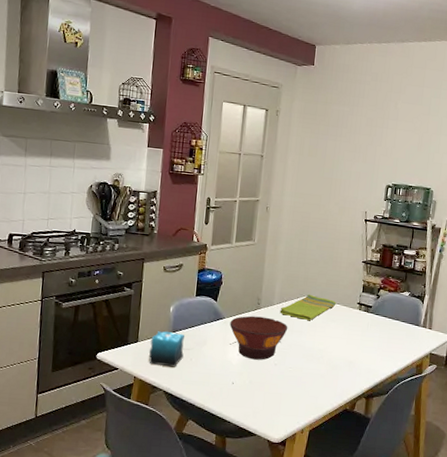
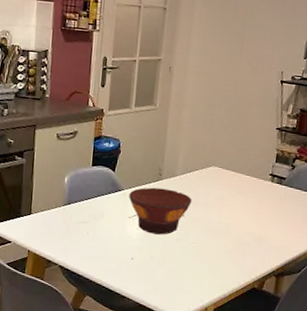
candle: present [149,331,184,367] -> none [43,203,80,241]
dish towel: present [279,294,336,320] -> none [183,164,246,193]

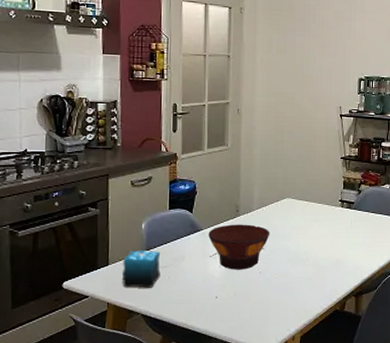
candle: none [43,203,80,241] -> present [121,249,160,288]

